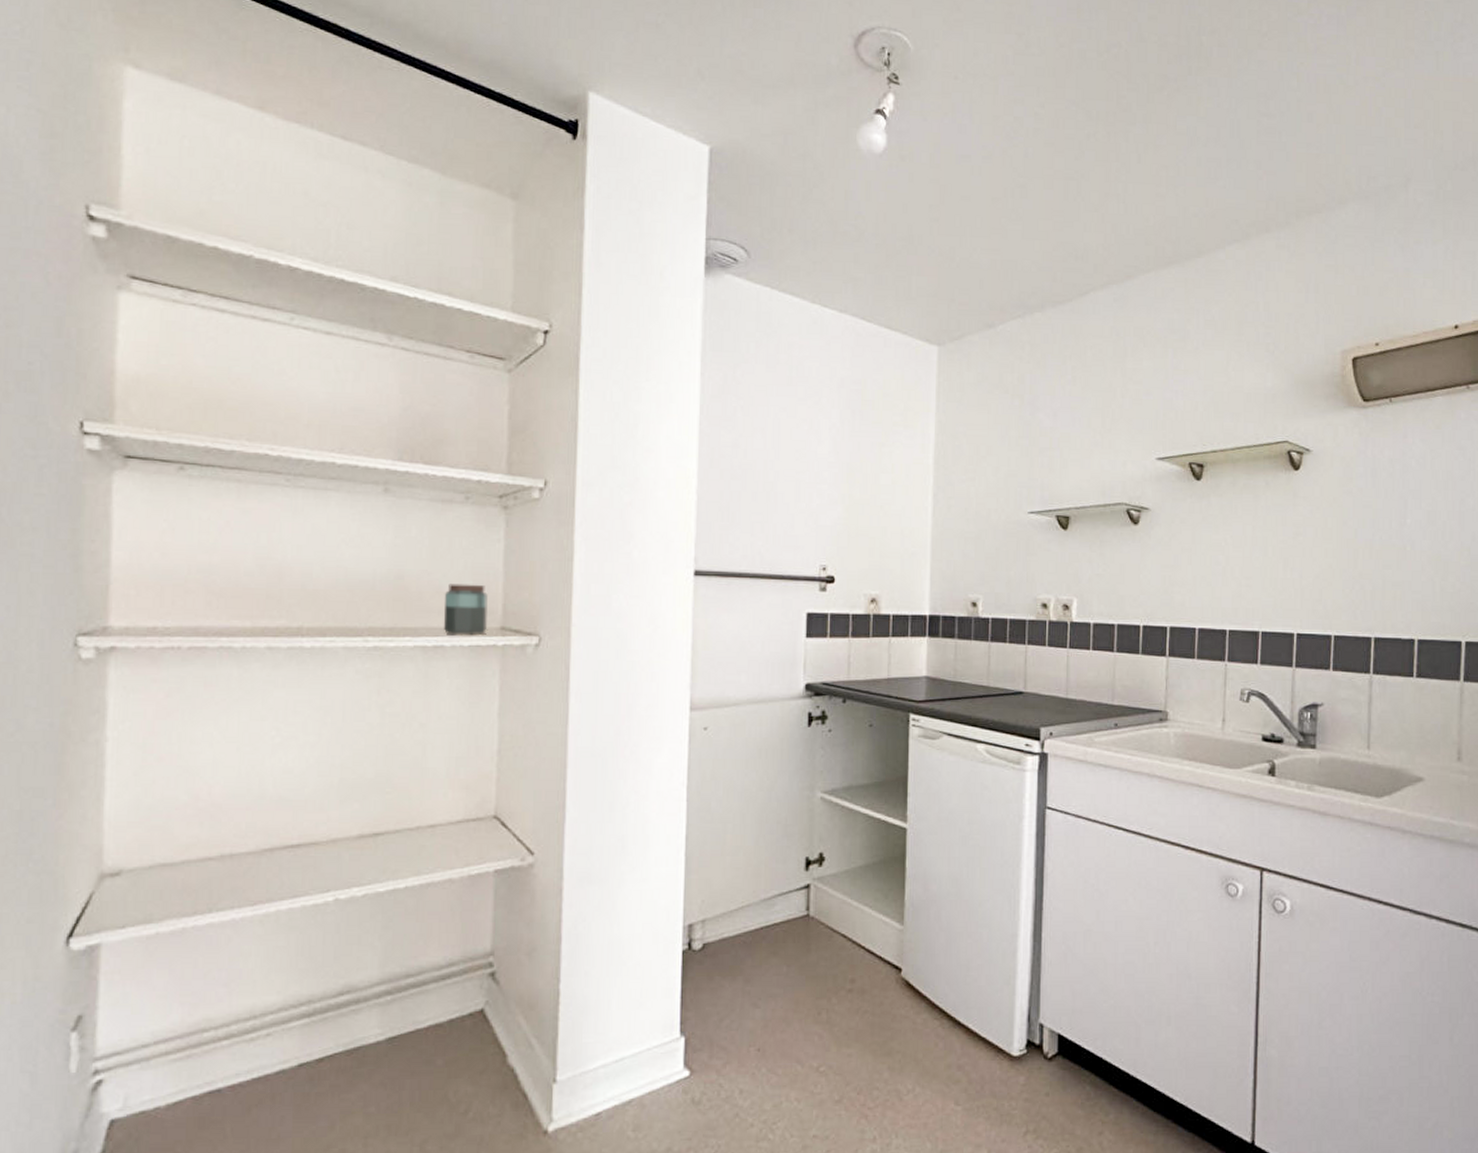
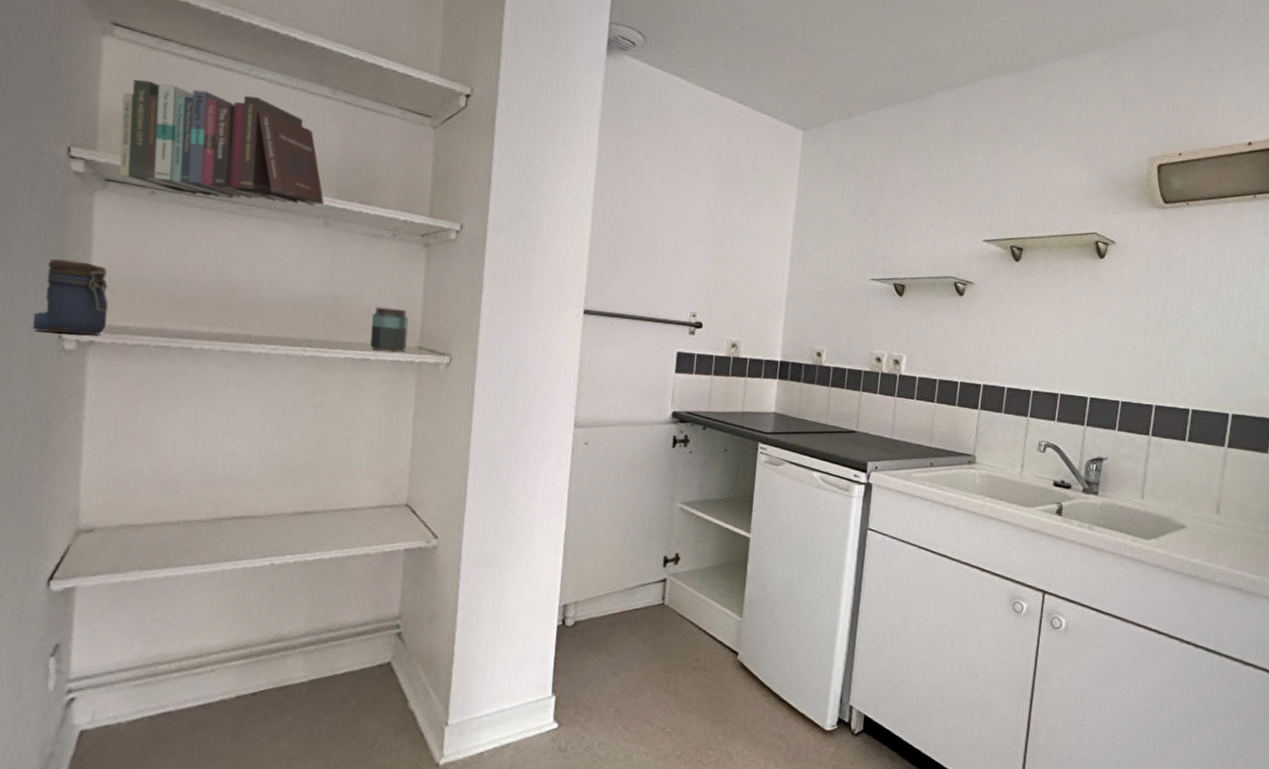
jar: none [41,552,132,640] -> present [31,258,108,335]
books: none [141,339,383,471] -> present [119,79,324,206]

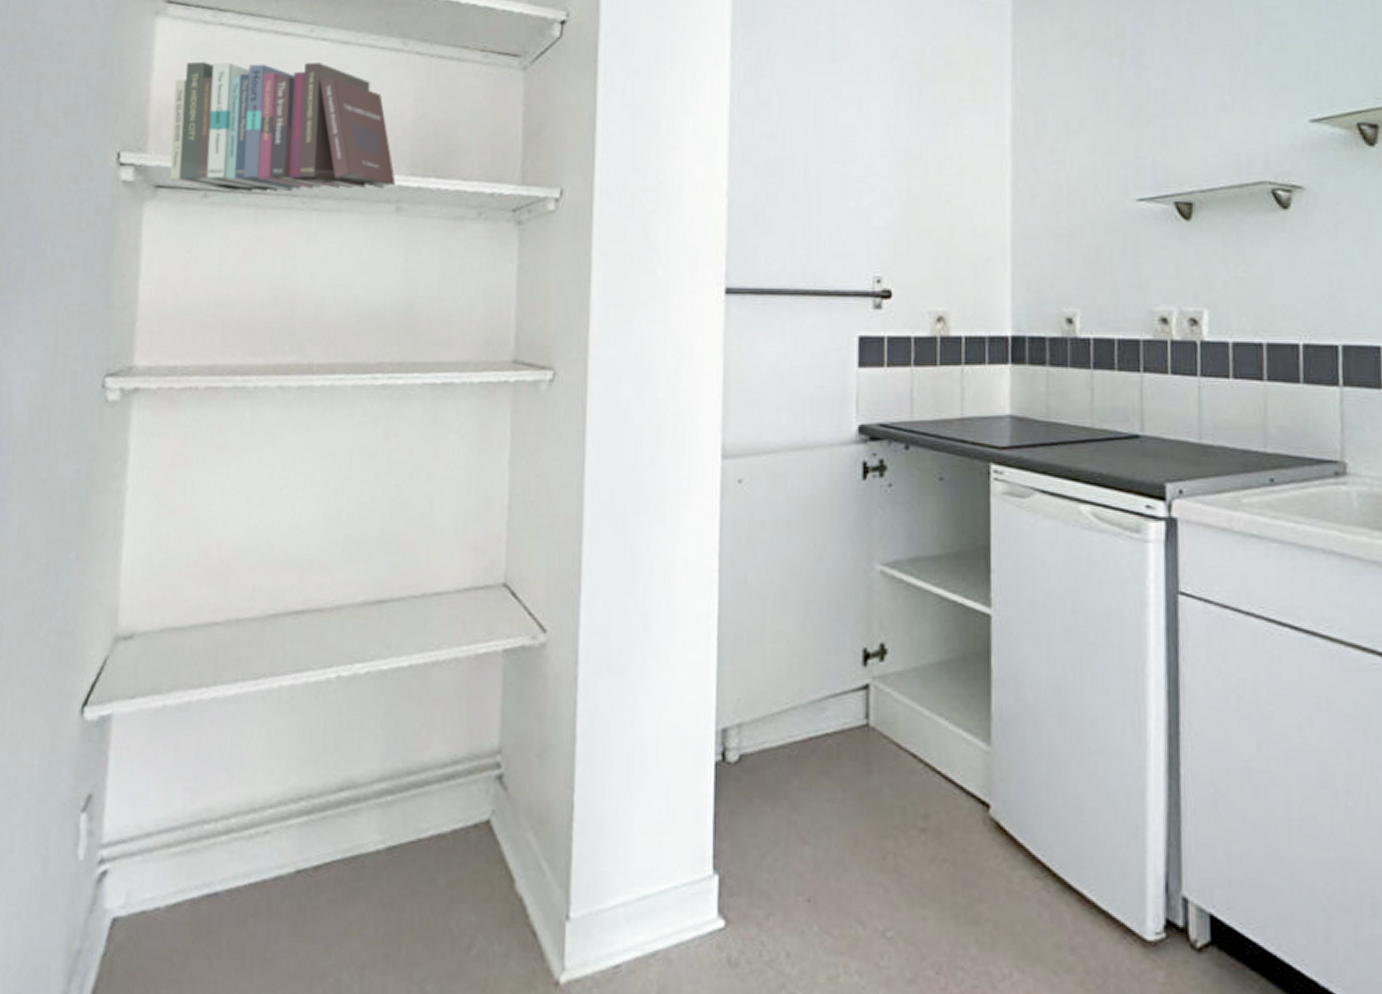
jar: present [31,258,108,335] -> none [74,288,156,381]
peanut butter: present [370,307,408,352] -> none [453,311,500,371]

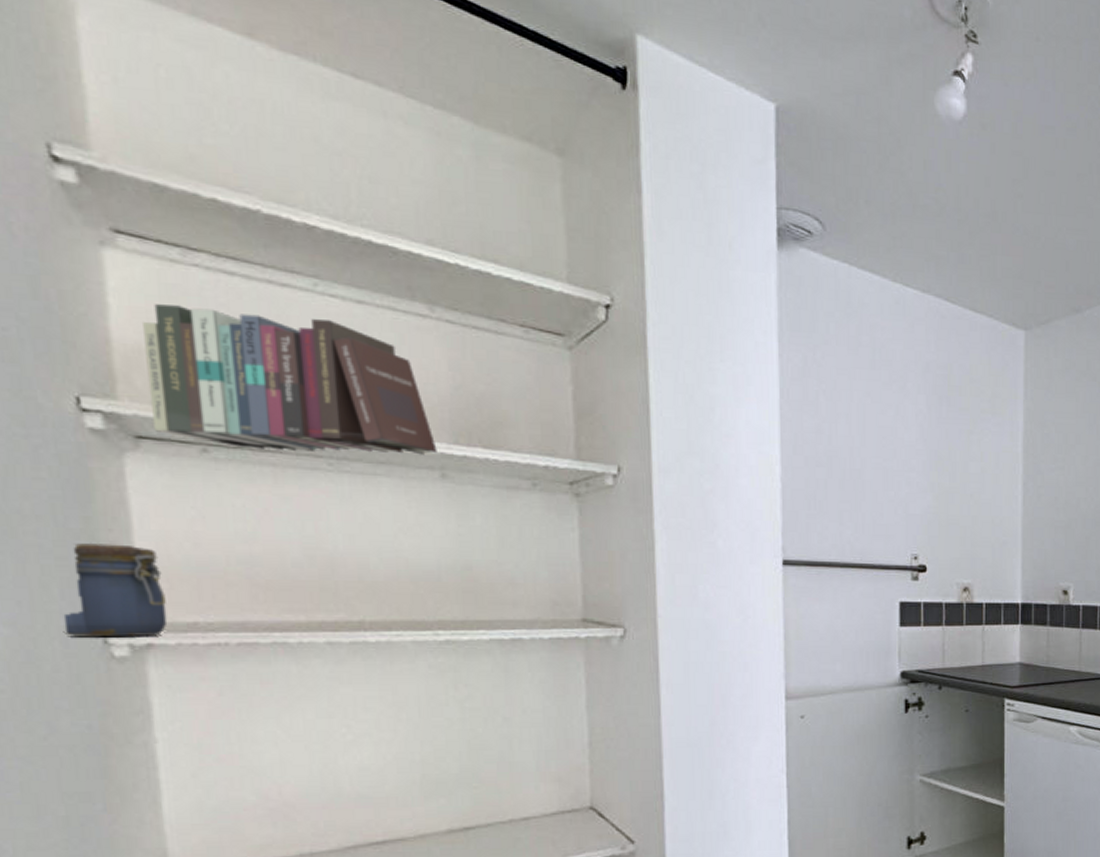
jar: none [74,288,156,381] -> present [63,542,168,637]

